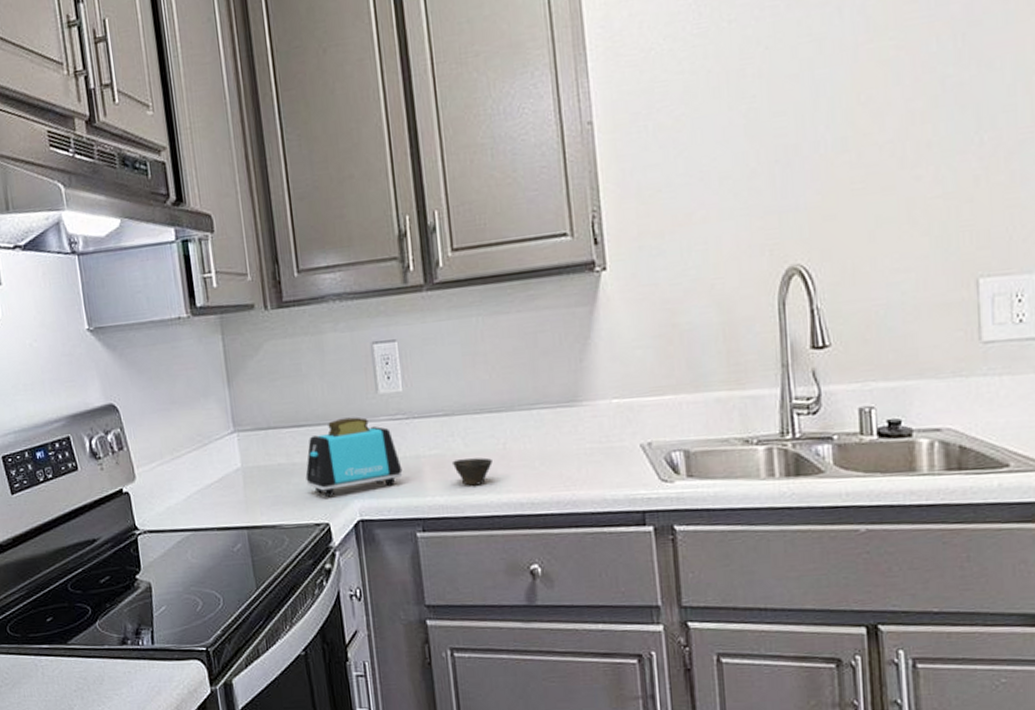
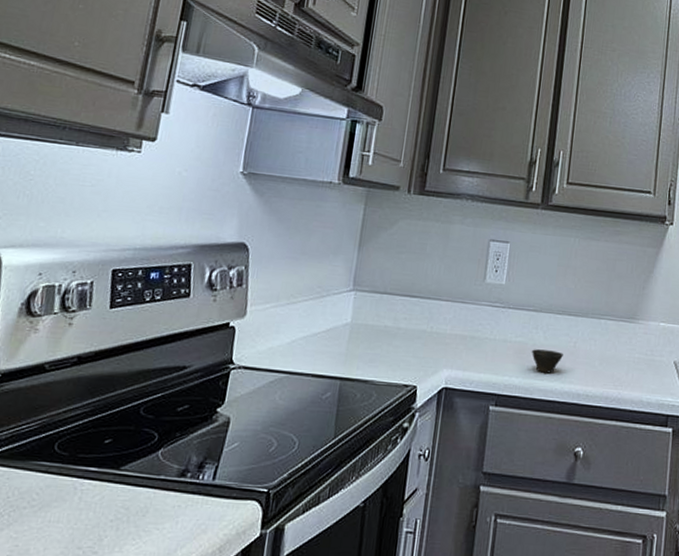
toaster: present [305,417,403,497] -> none [405,296,491,363]

